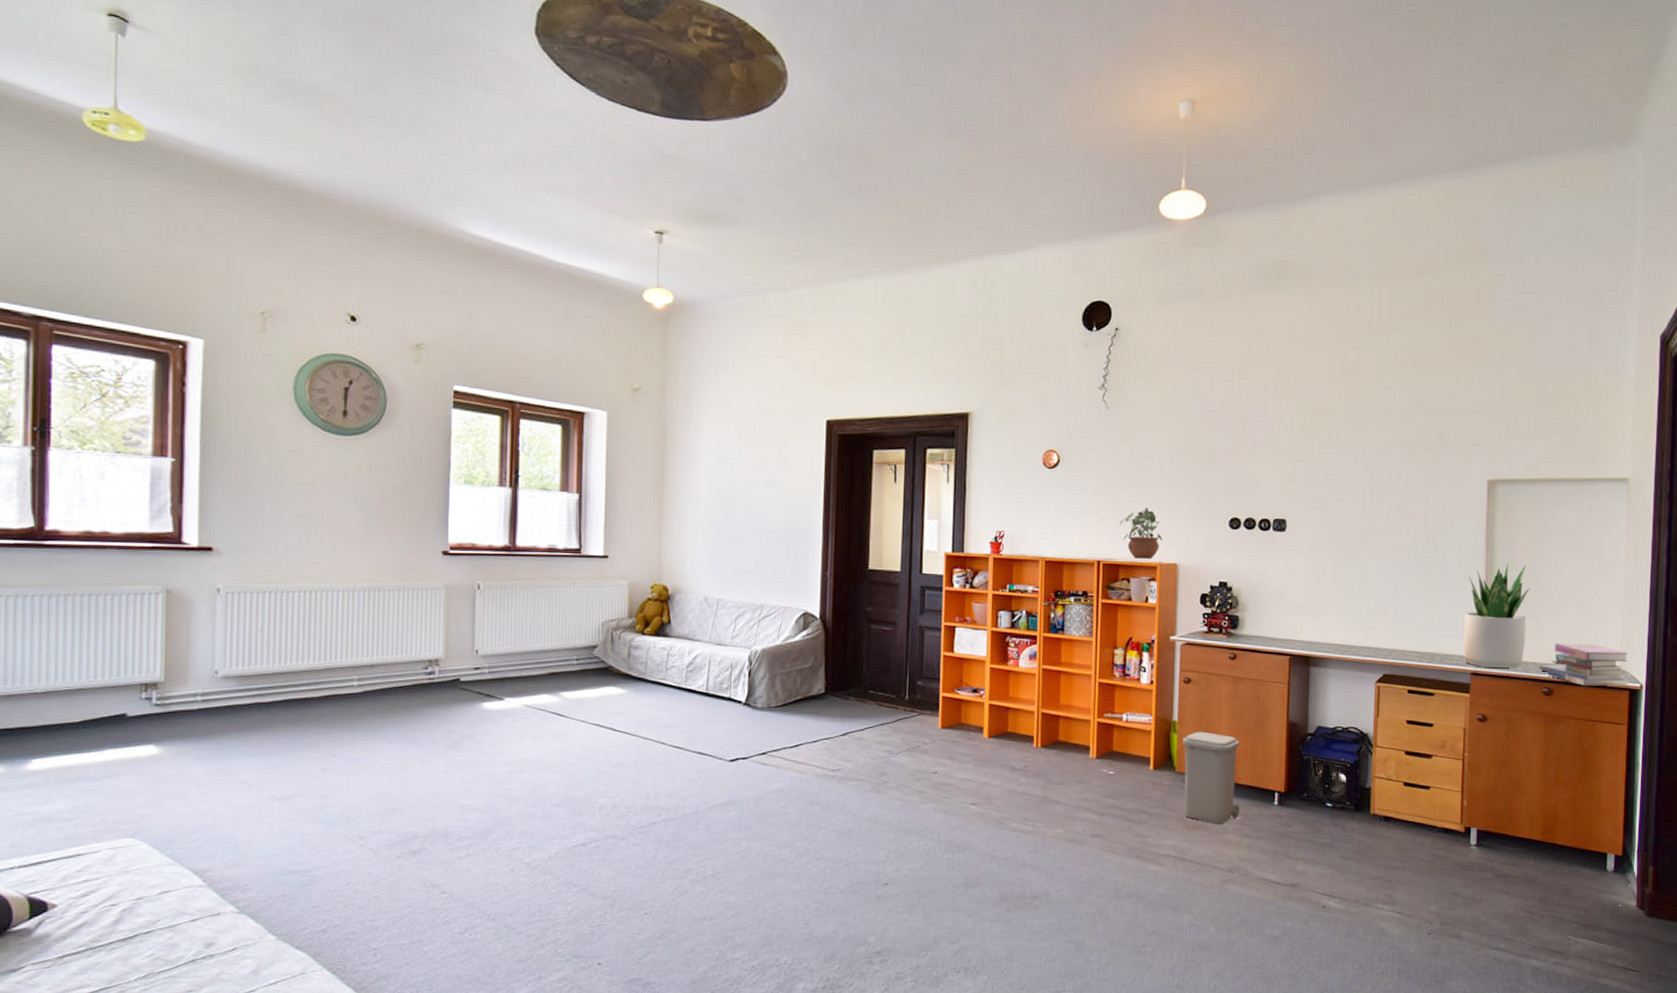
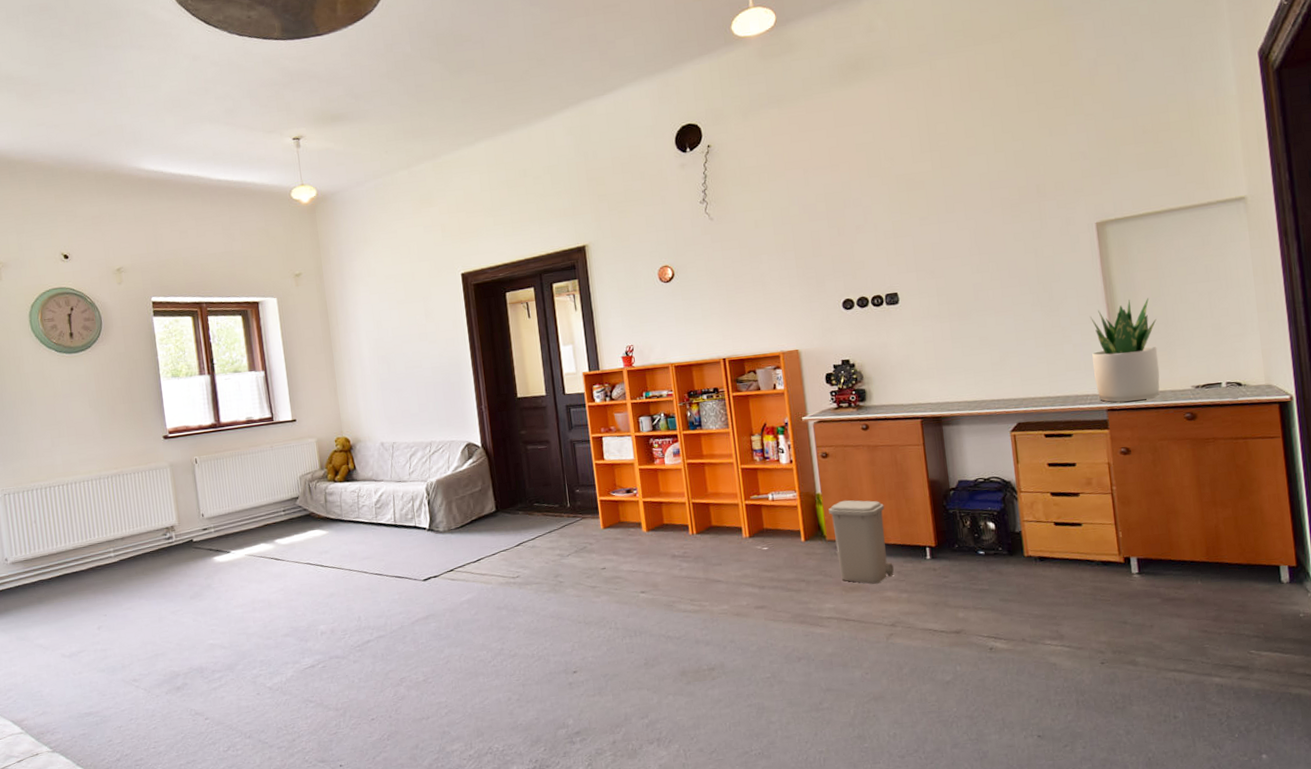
potted plant: present [1120,507,1163,560] -> none [738,302,782,352]
books: present [1539,643,1628,687] -> none [1177,363,1276,406]

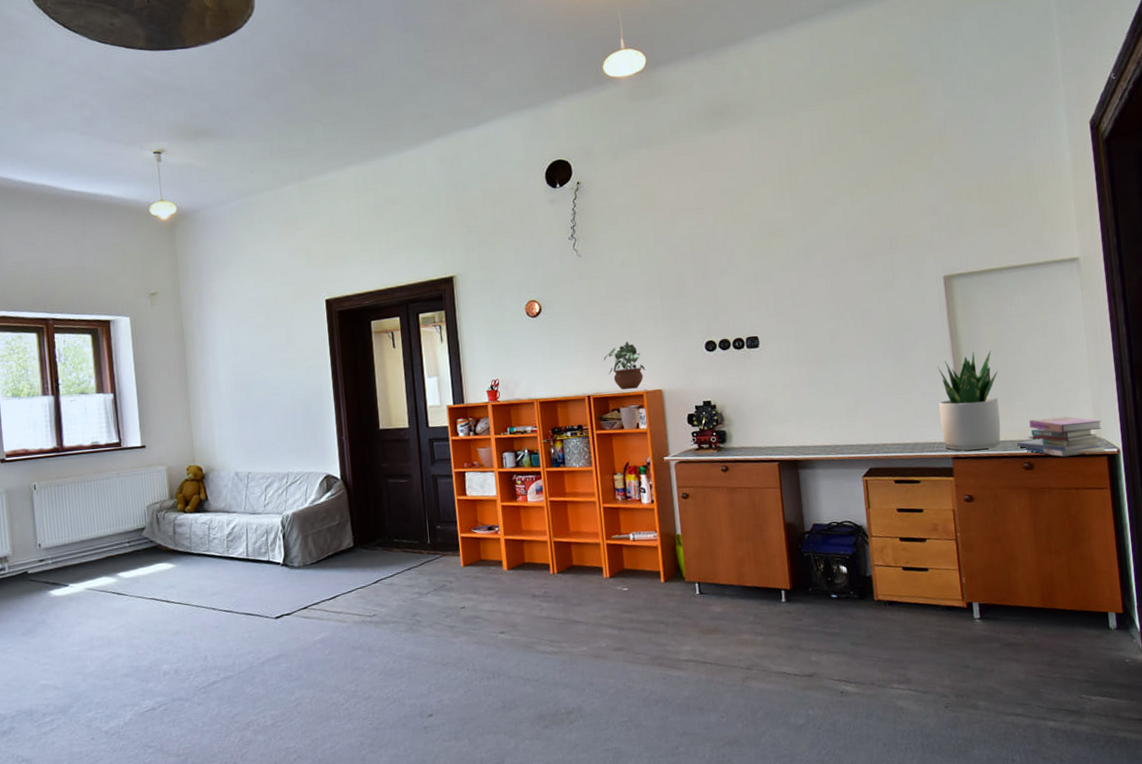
potted plant: none [738,302,782,352] -> present [604,341,646,390]
trash bin: present [828,500,894,584] -> none [688,541,750,627]
books: none [1177,363,1276,406] -> present [1017,416,1105,457]

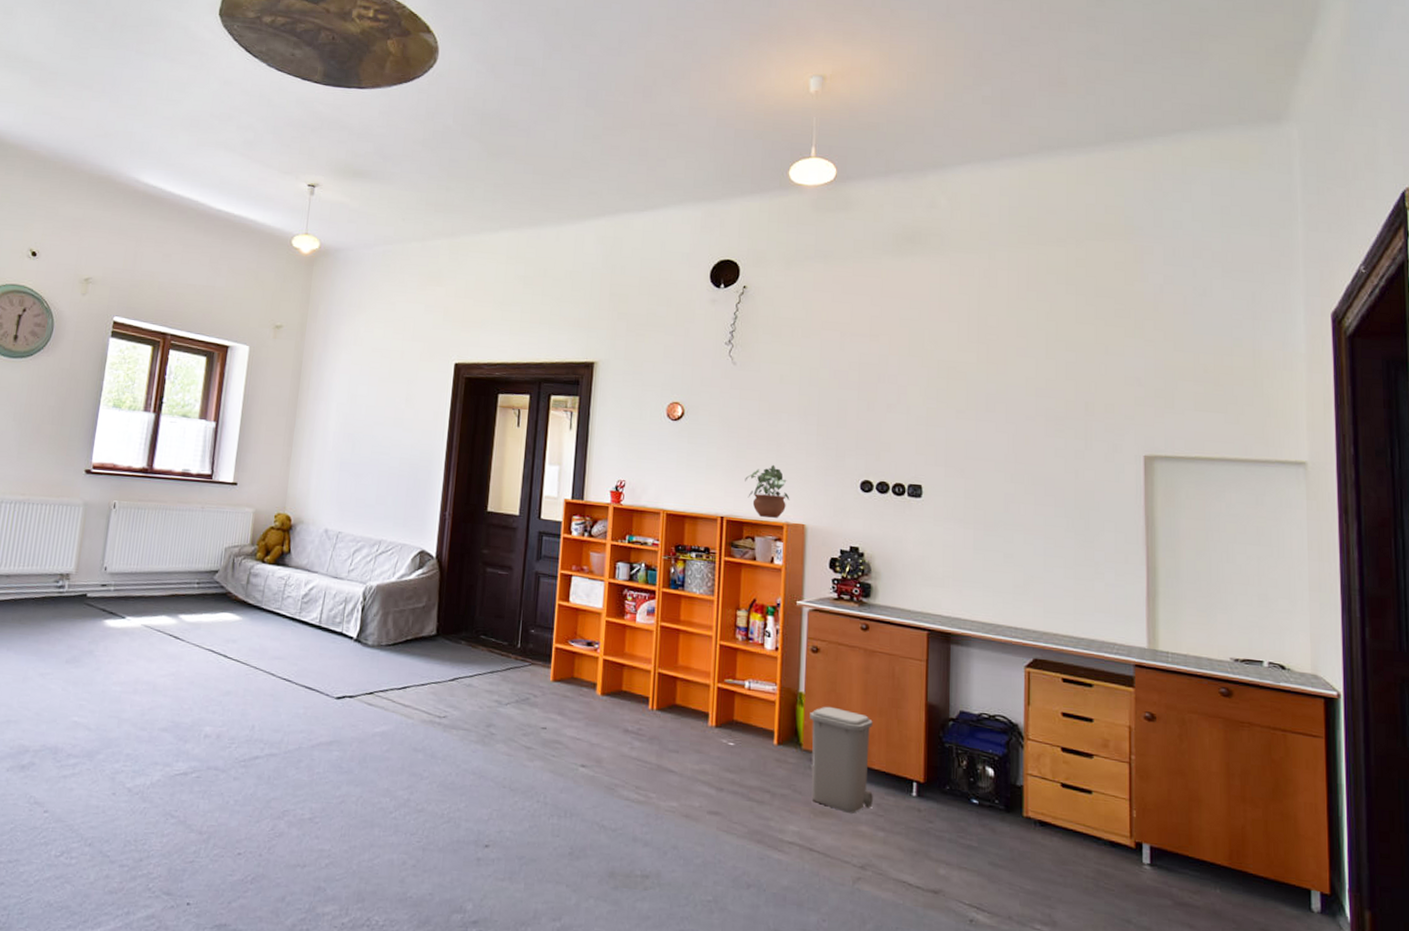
trash bin: none [688,541,750,627] -> present [810,706,873,813]
planter: present [938,350,1001,451] -> none [1125,547,1199,664]
books: present [1017,416,1105,457] -> none [1214,638,1322,694]

